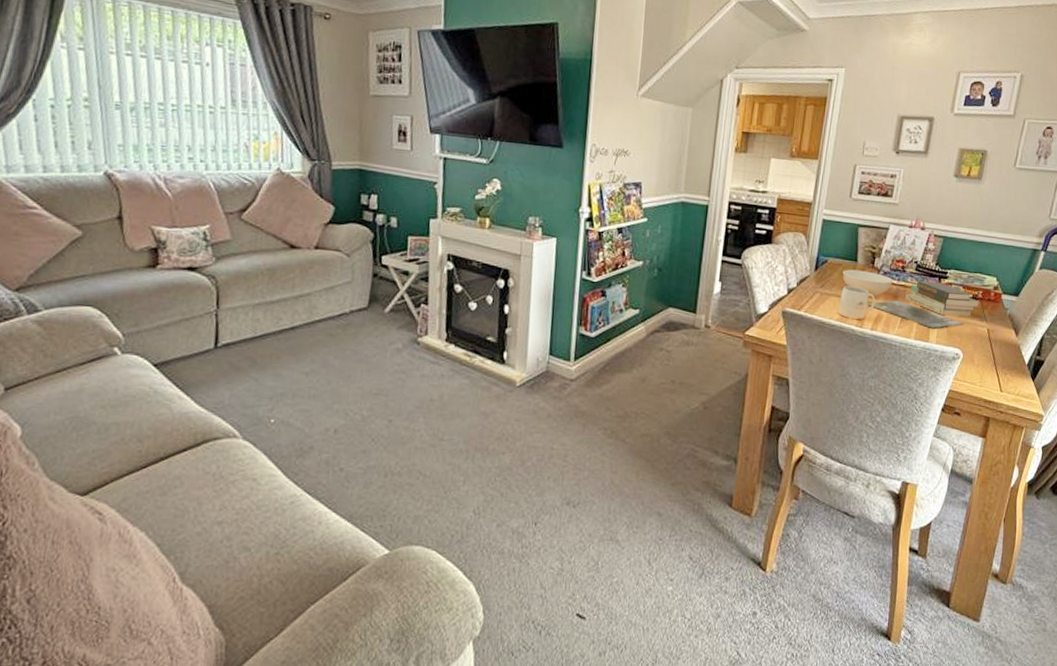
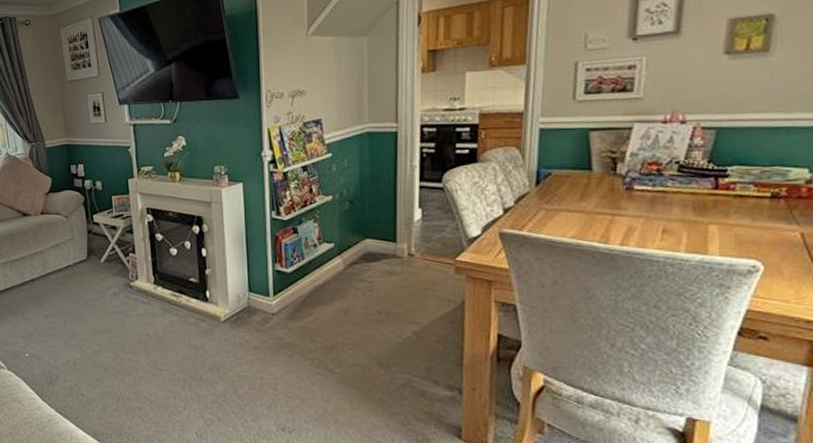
mug: present [838,285,876,321] -> none [572,197,623,236]
bowl: present [842,269,894,296] -> none [572,179,647,207]
magazine: present [867,300,964,329] -> none [612,209,760,238]
books: present [905,280,979,317] -> none [666,182,783,222]

